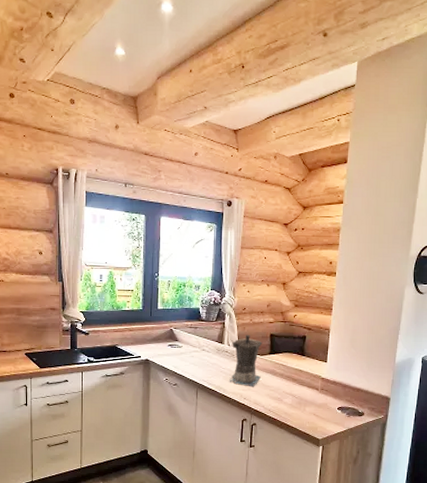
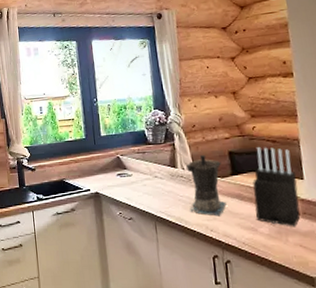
knife block: none [284,333,322,400] -> present [253,147,301,227]

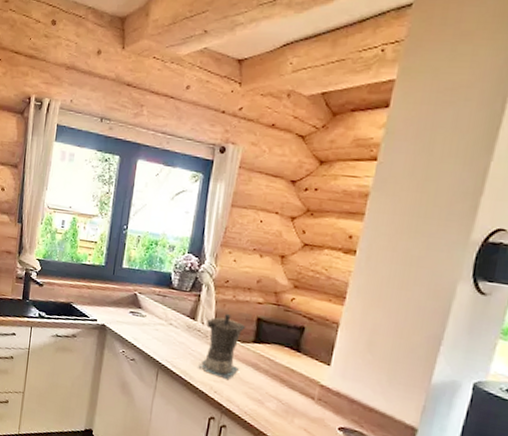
knife block: present [253,147,301,227] -> none [267,321,325,411]

